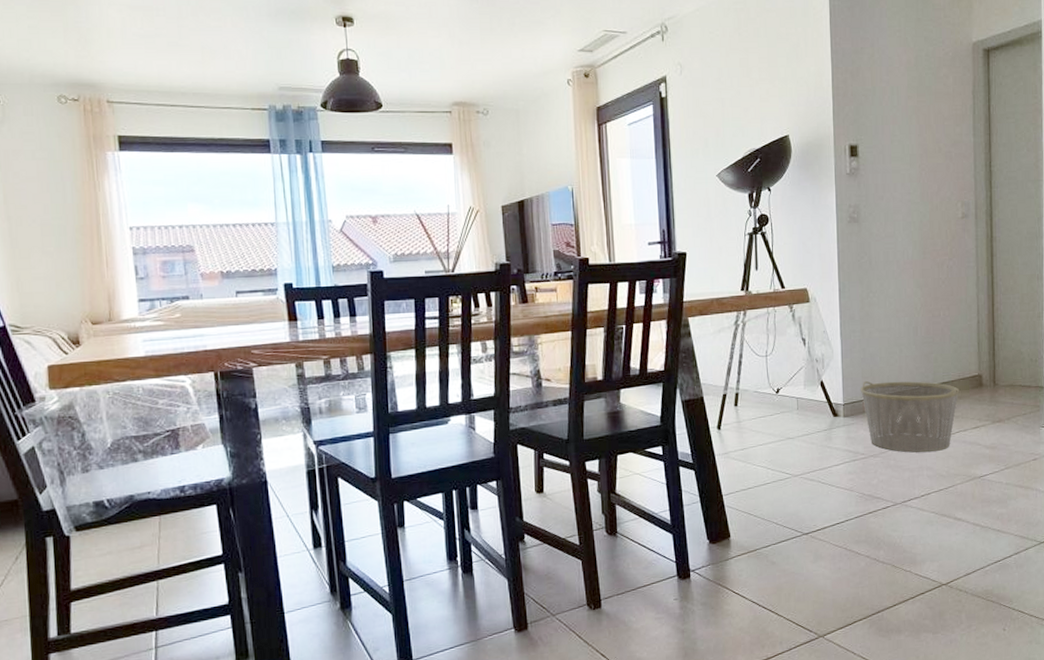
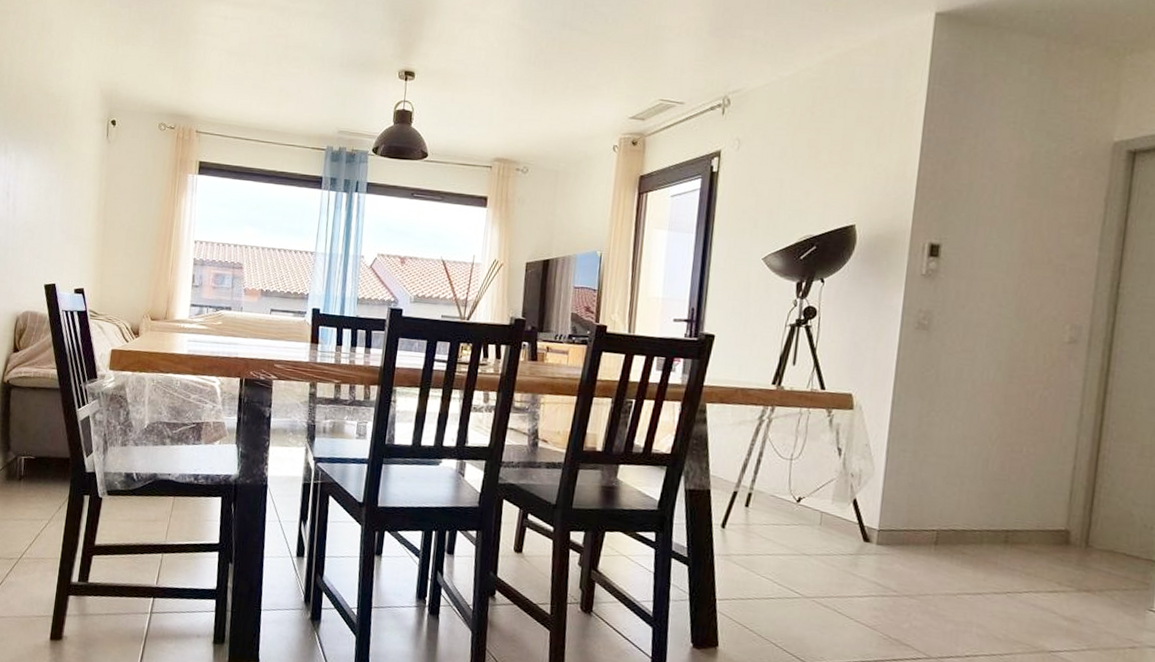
basket: present [860,381,960,453] -> none [902,509,1036,609]

